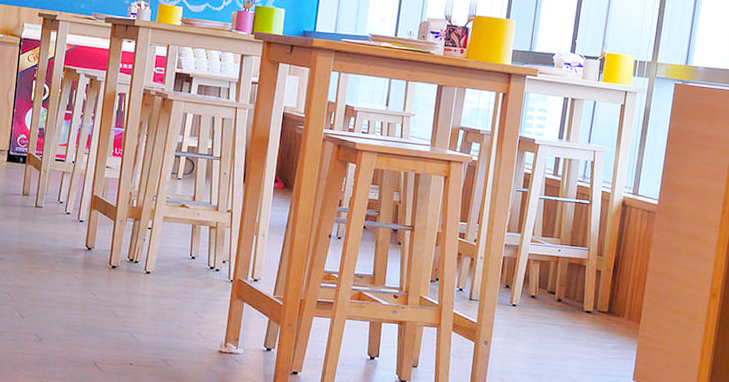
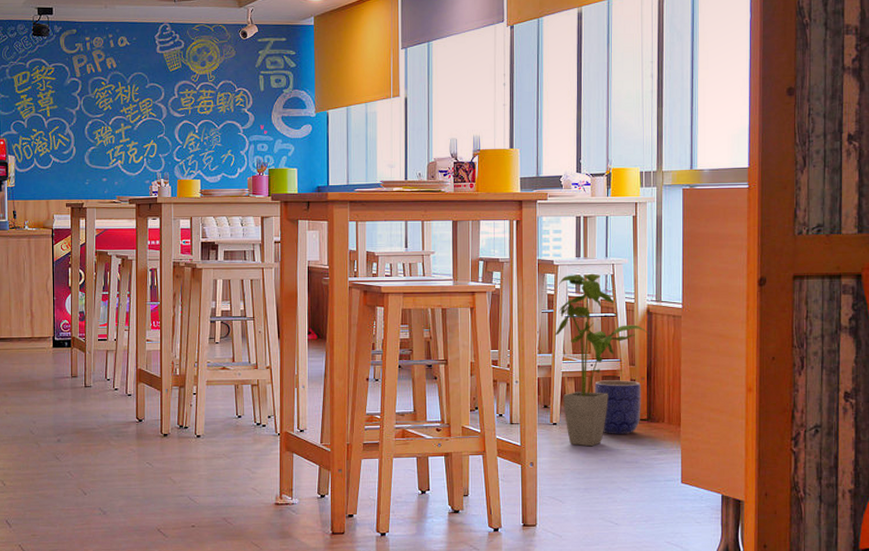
house plant: none [525,156,622,333] -> present [555,273,650,447]
planter: none [558,267,606,325] -> present [594,380,641,434]

